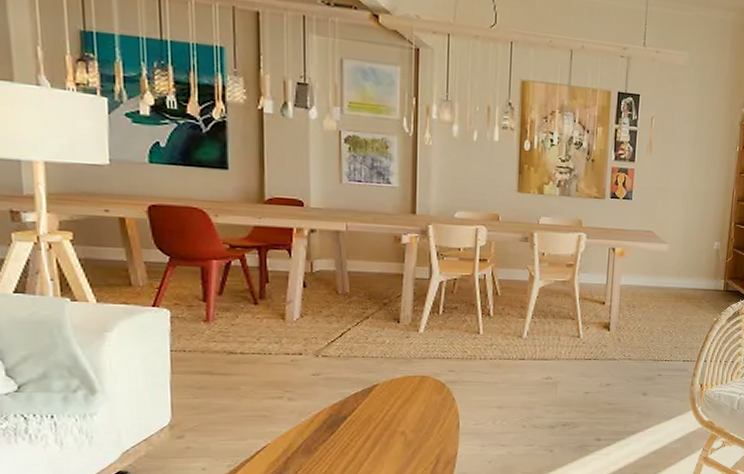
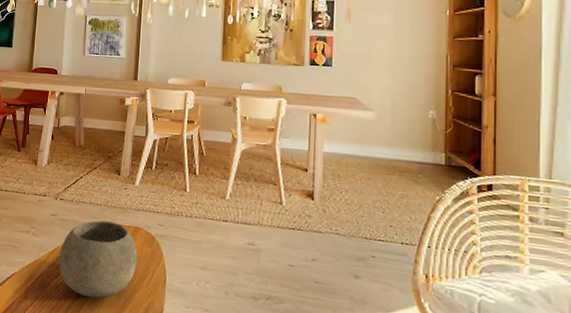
bowl: none [328,374,426,455] -> present [59,220,138,298]

